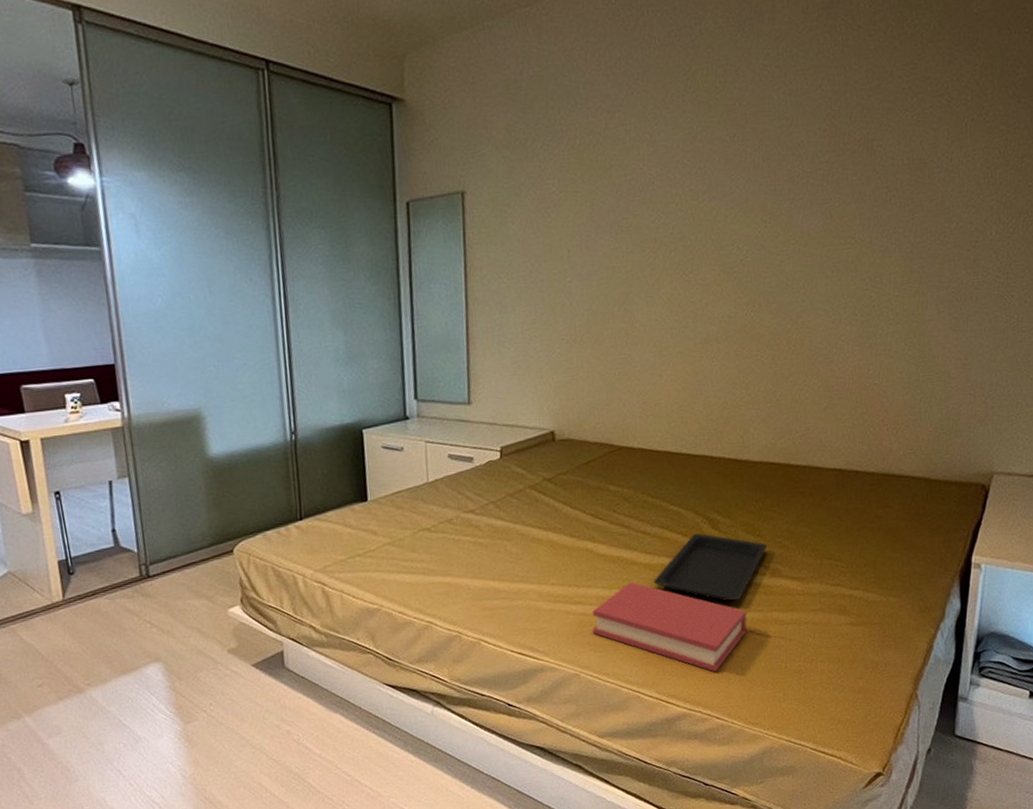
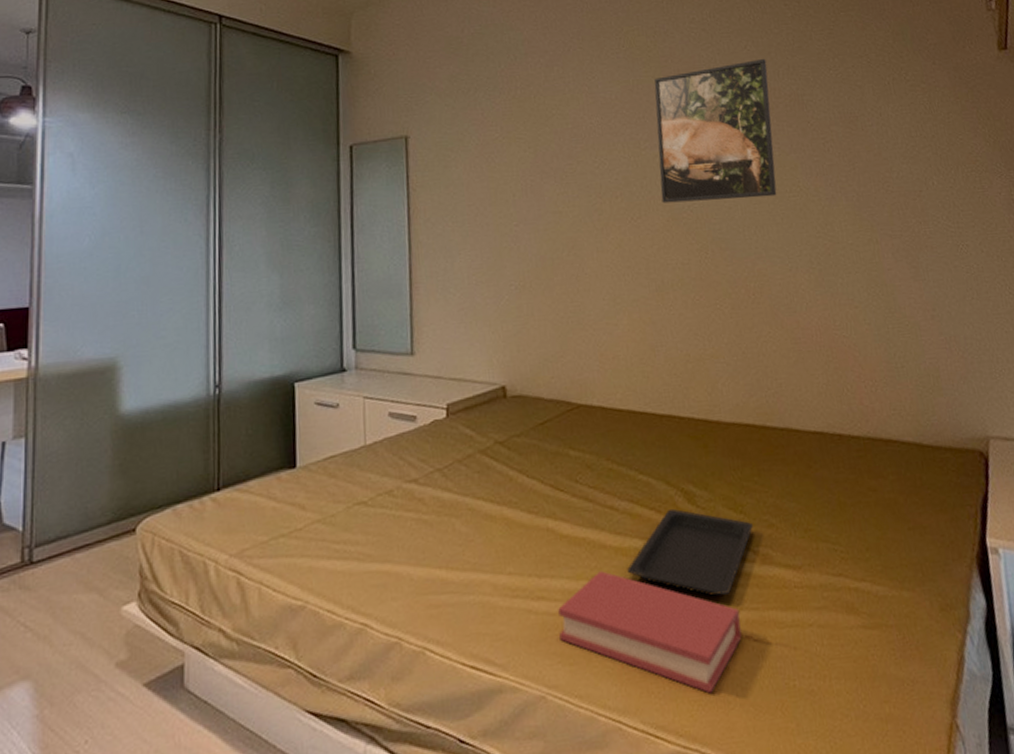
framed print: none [714,100,840,258] -> present [654,59,777,204]

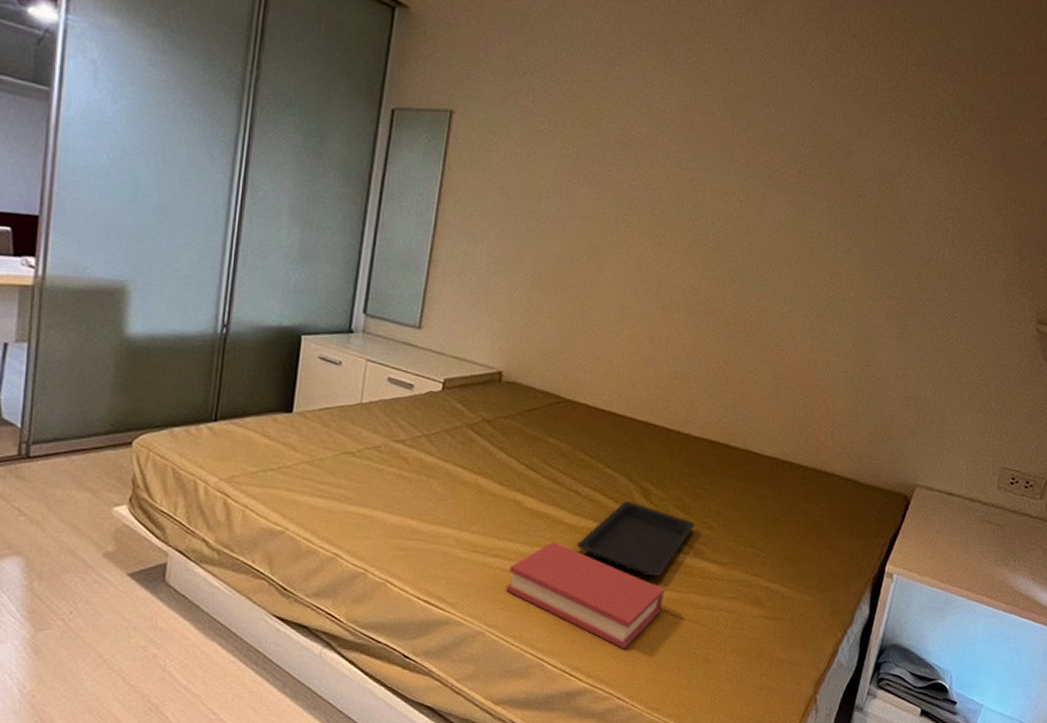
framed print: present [654,59,777,204] -> none [689,98,826,239]

